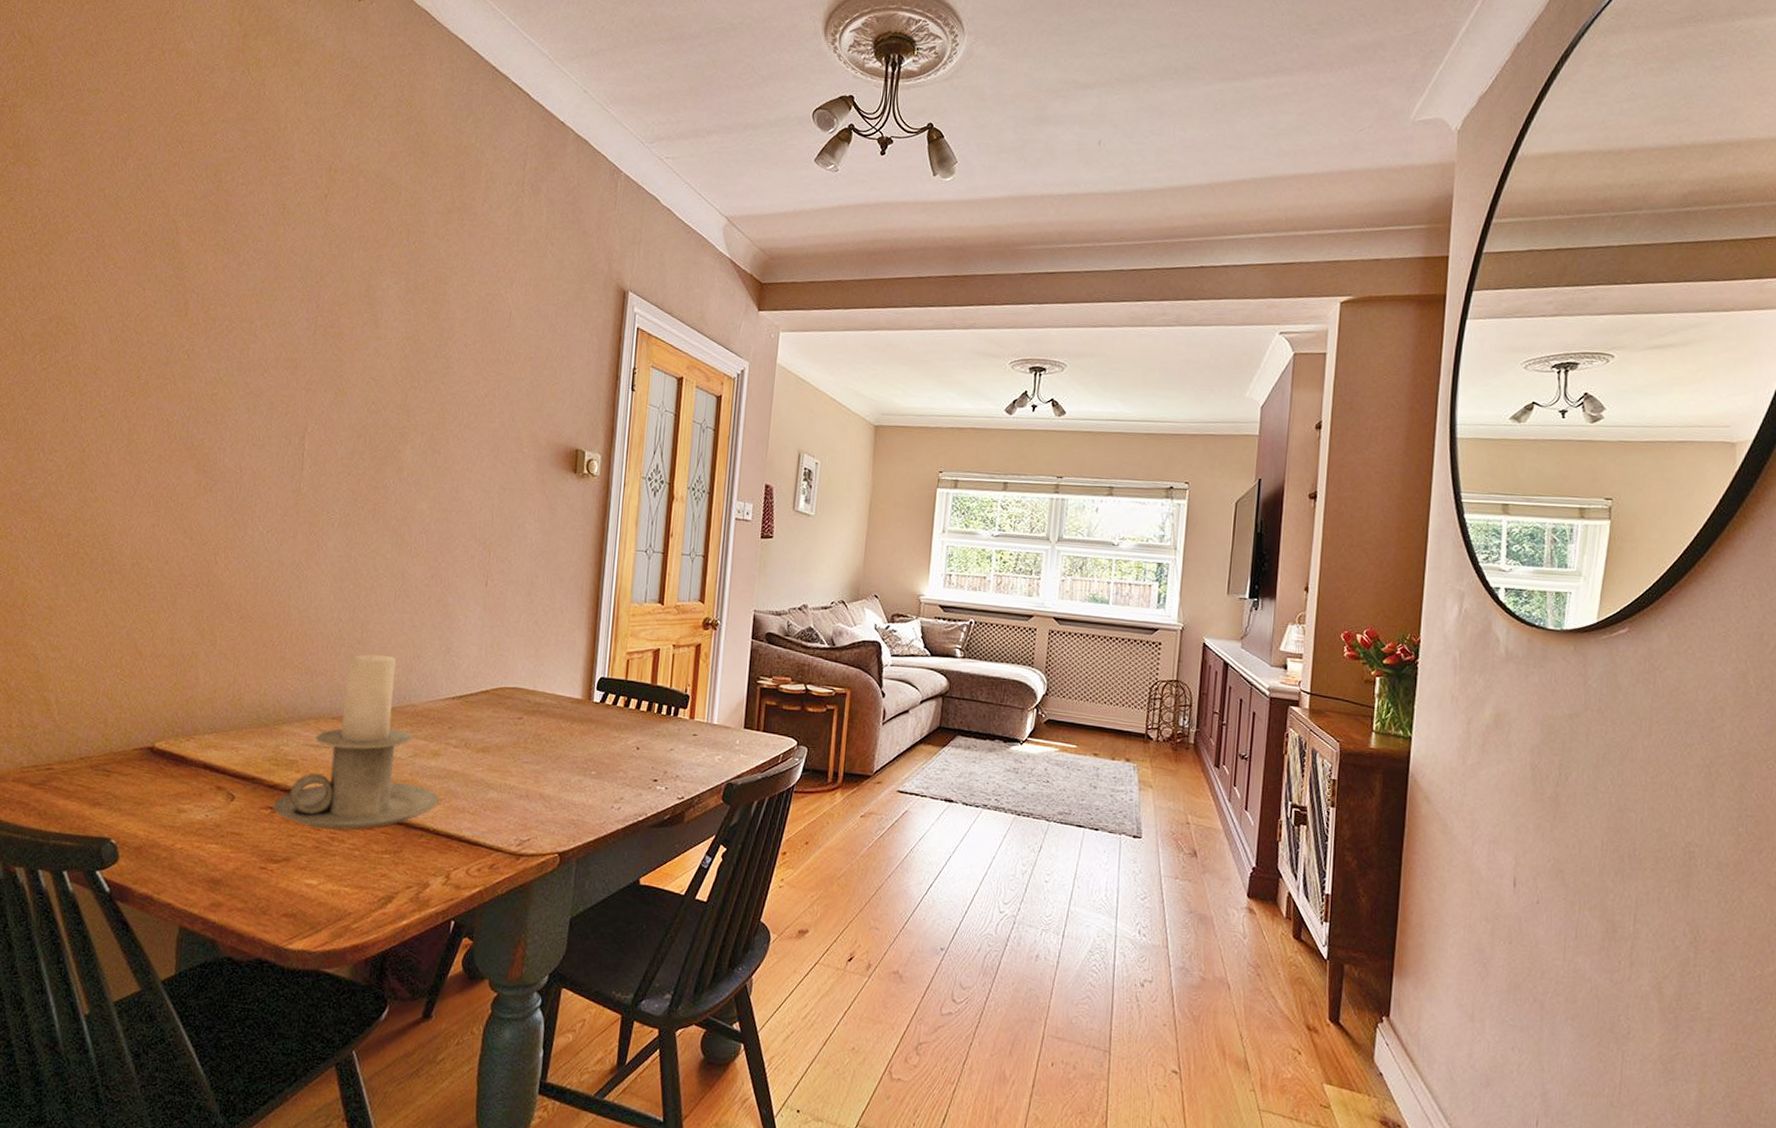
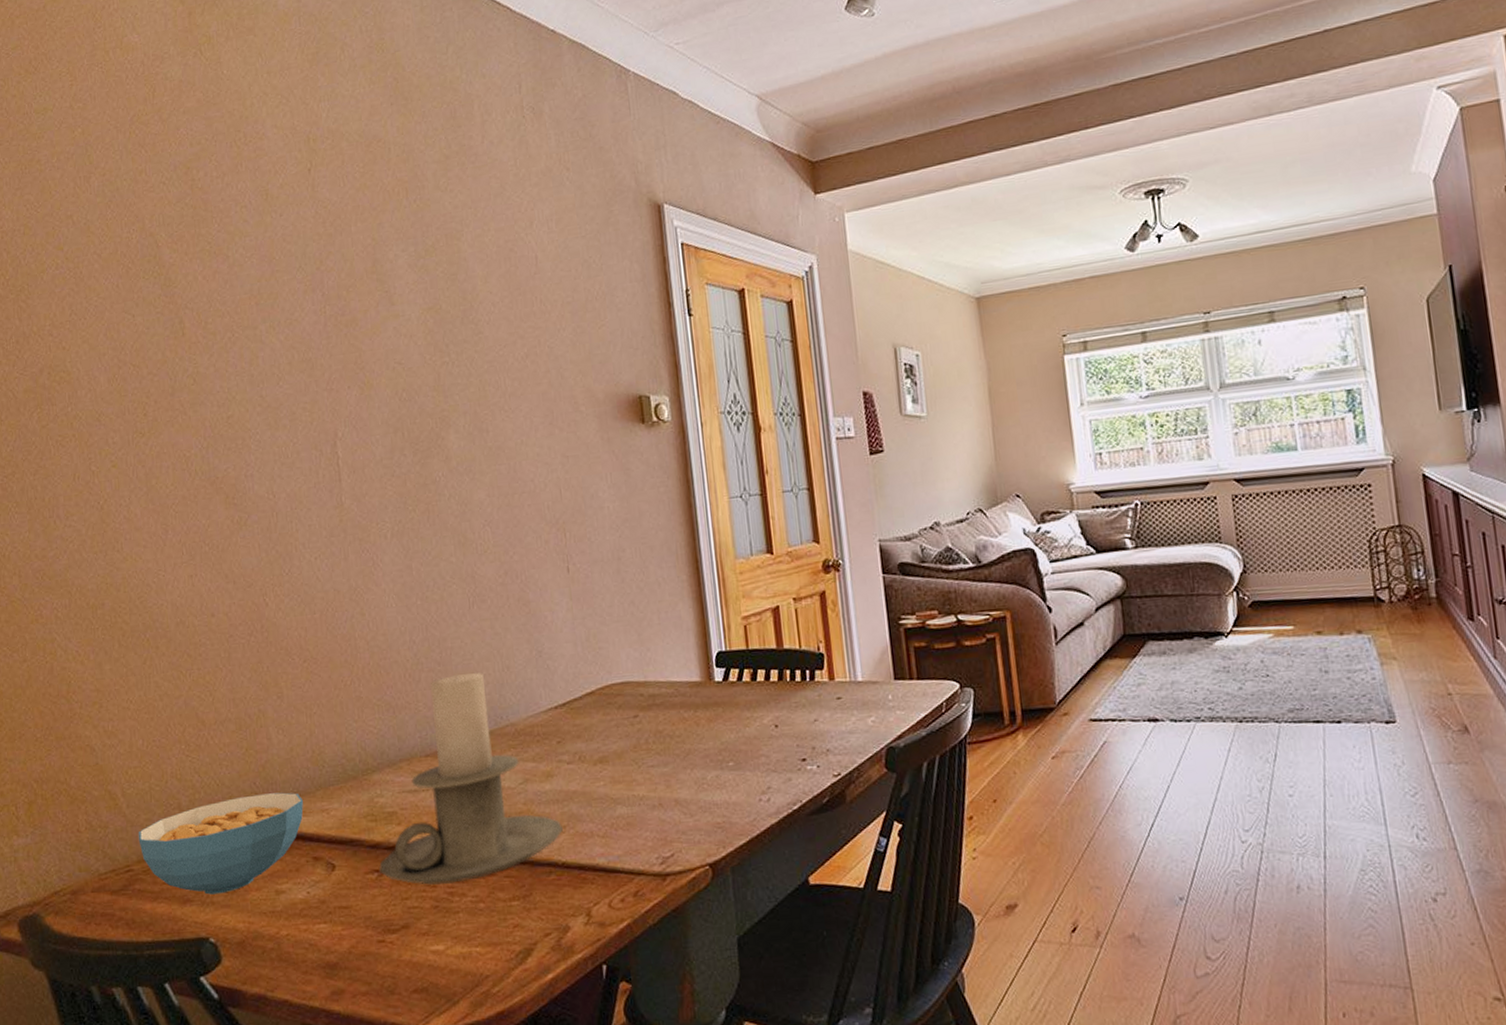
cereal bowl: none [63,723,218,803] -> present [138,792,304,895]

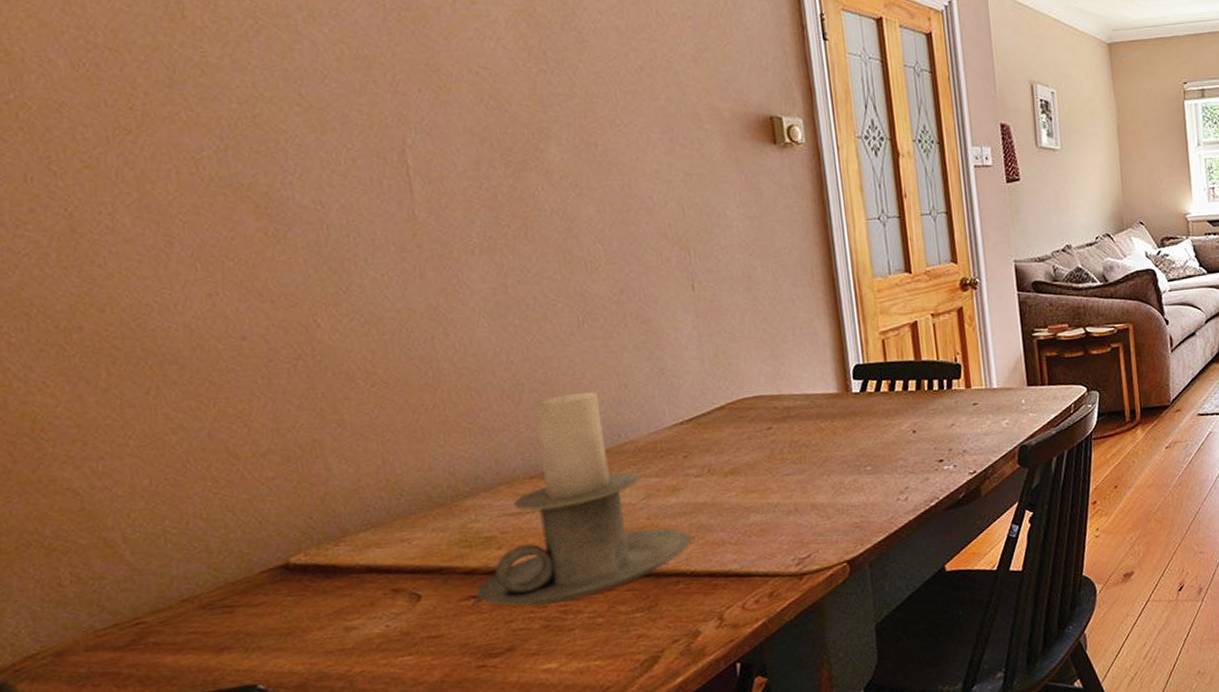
cereal bowl: present [138,792,304,895] -> none [149,524,378,640]

